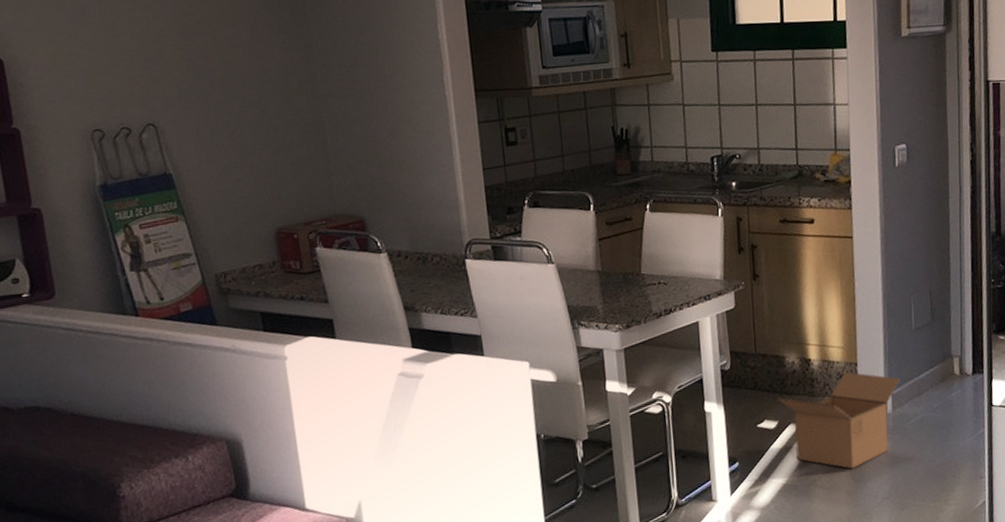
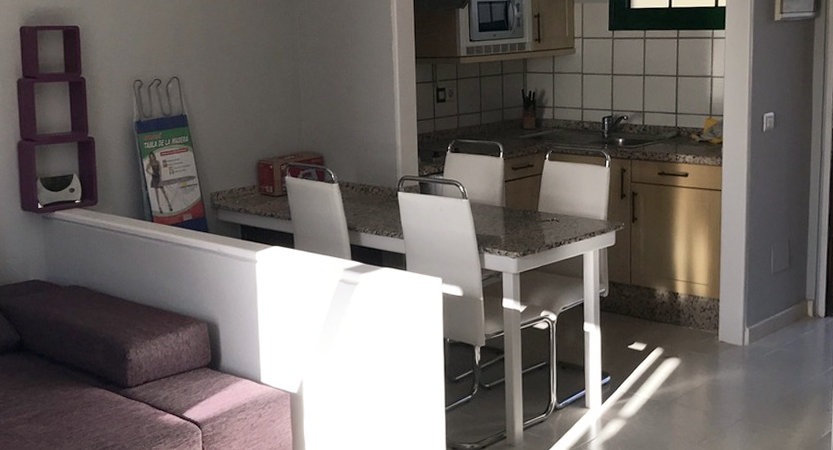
box: present [777,371,901,469] -> none [647,306,758,392]

